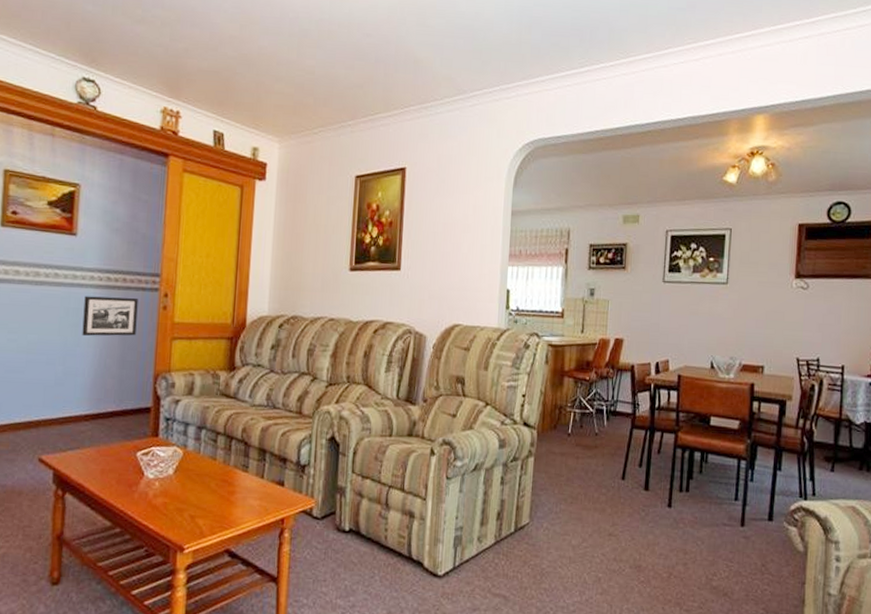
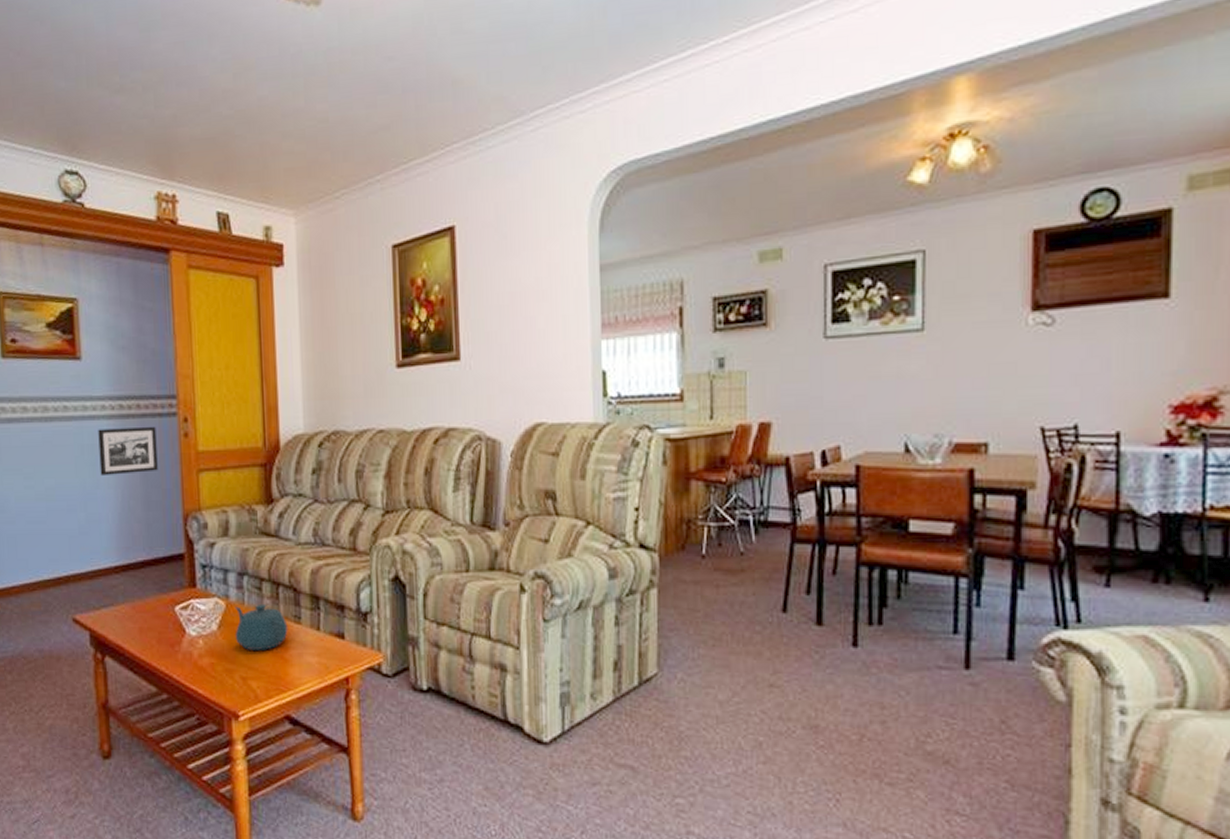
teapot: none [188,453,236,494] -> present [235,603,288,652]

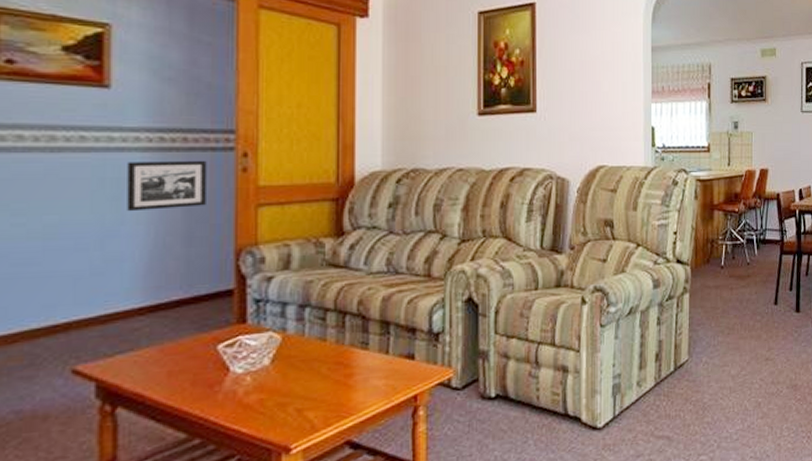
teapot: present [235,603,288,652] -> none [291,333,354,382]

